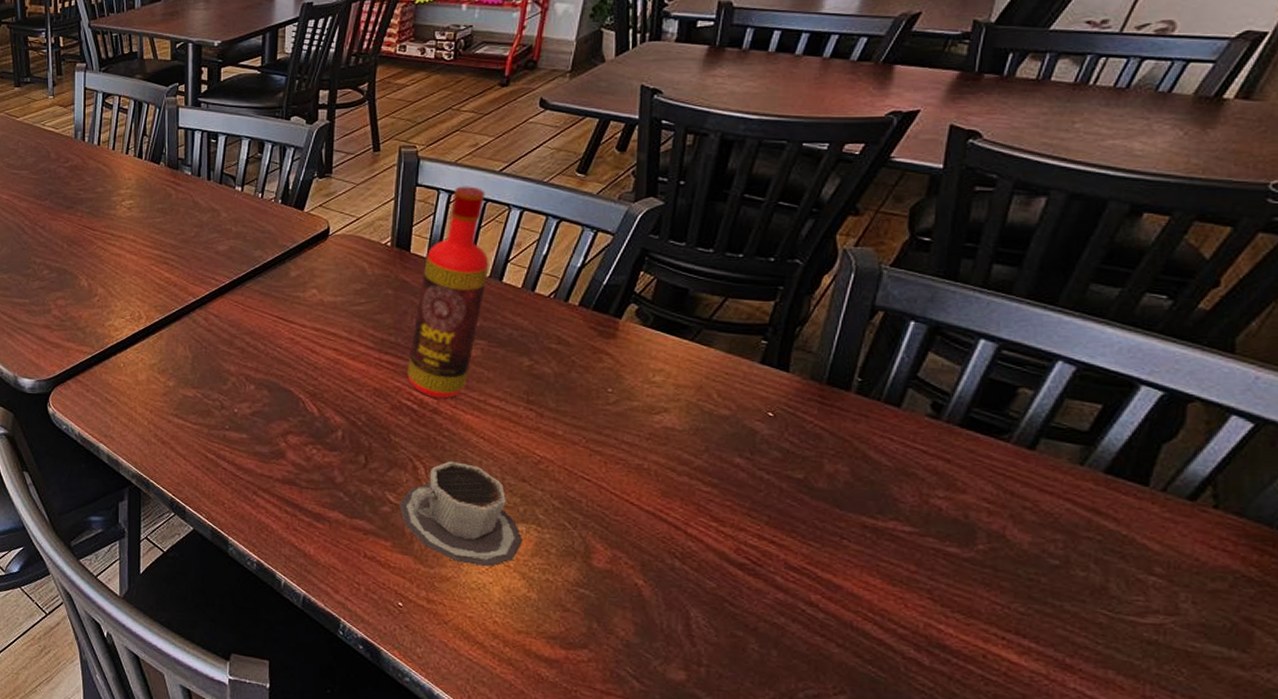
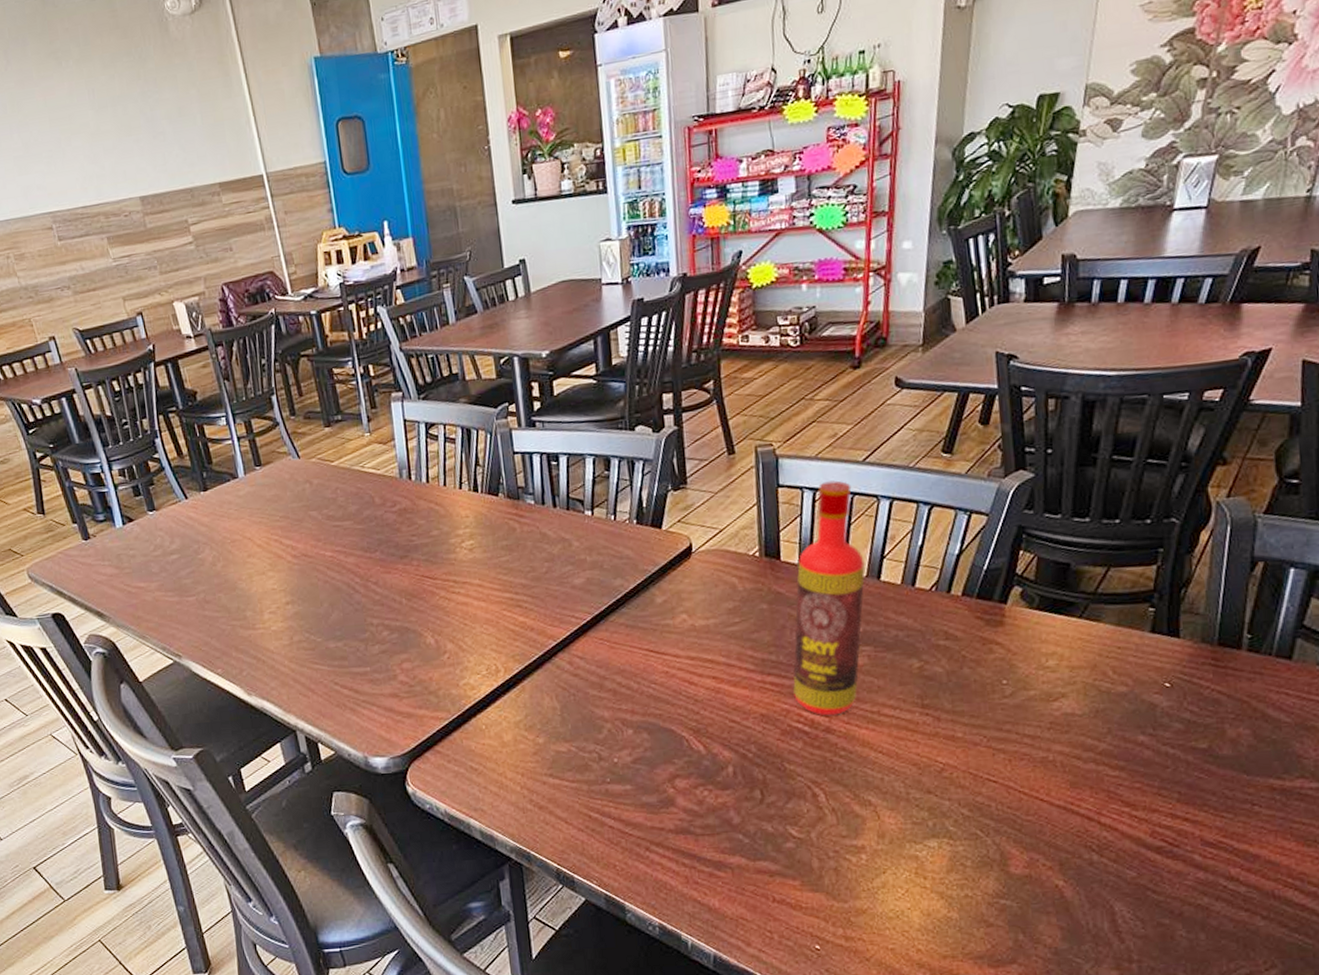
cup: present [399,461,524,567] -> none [803,782,937,892]

